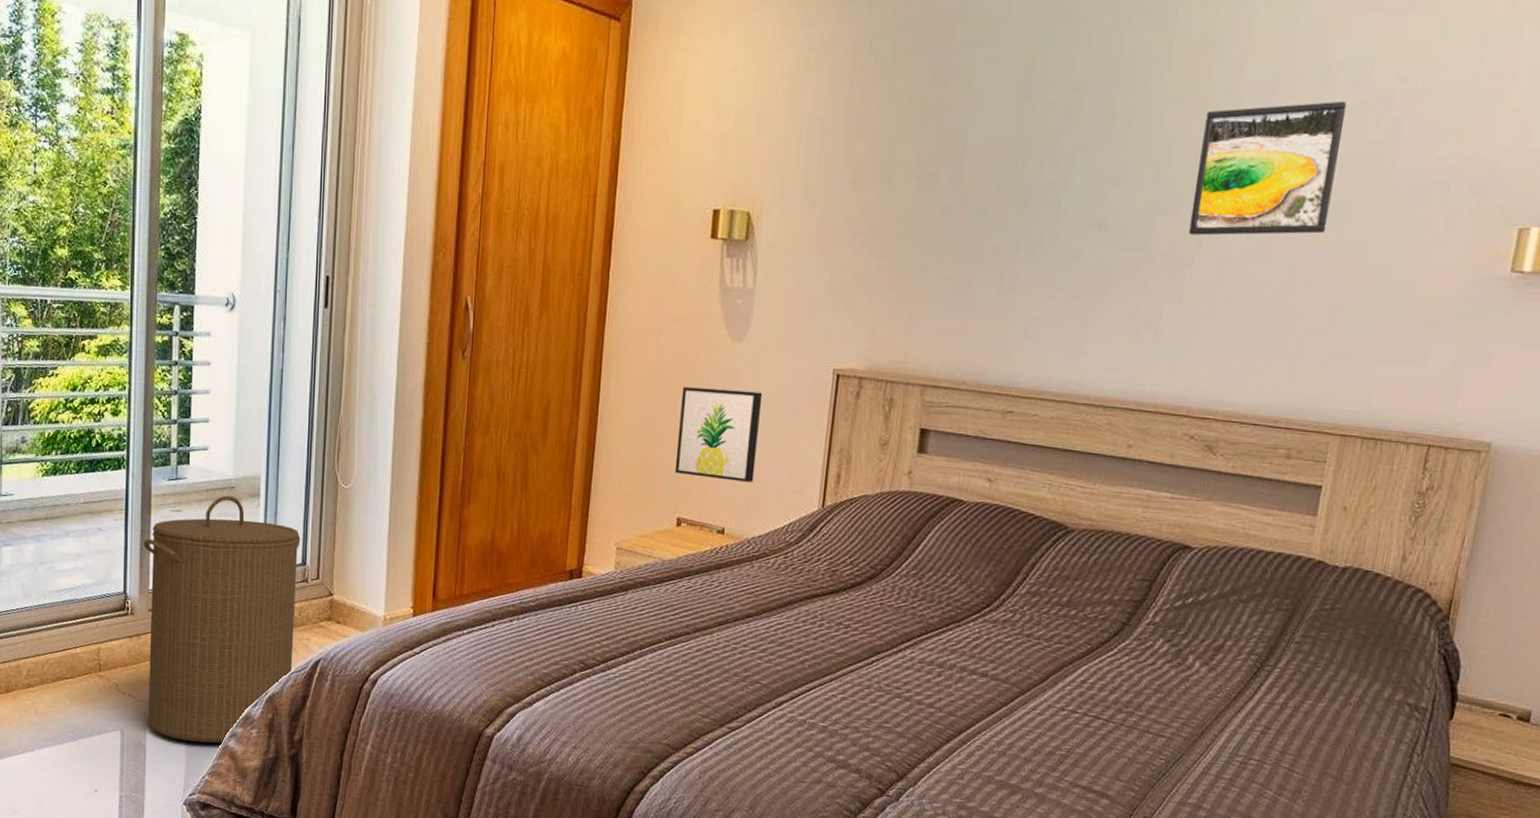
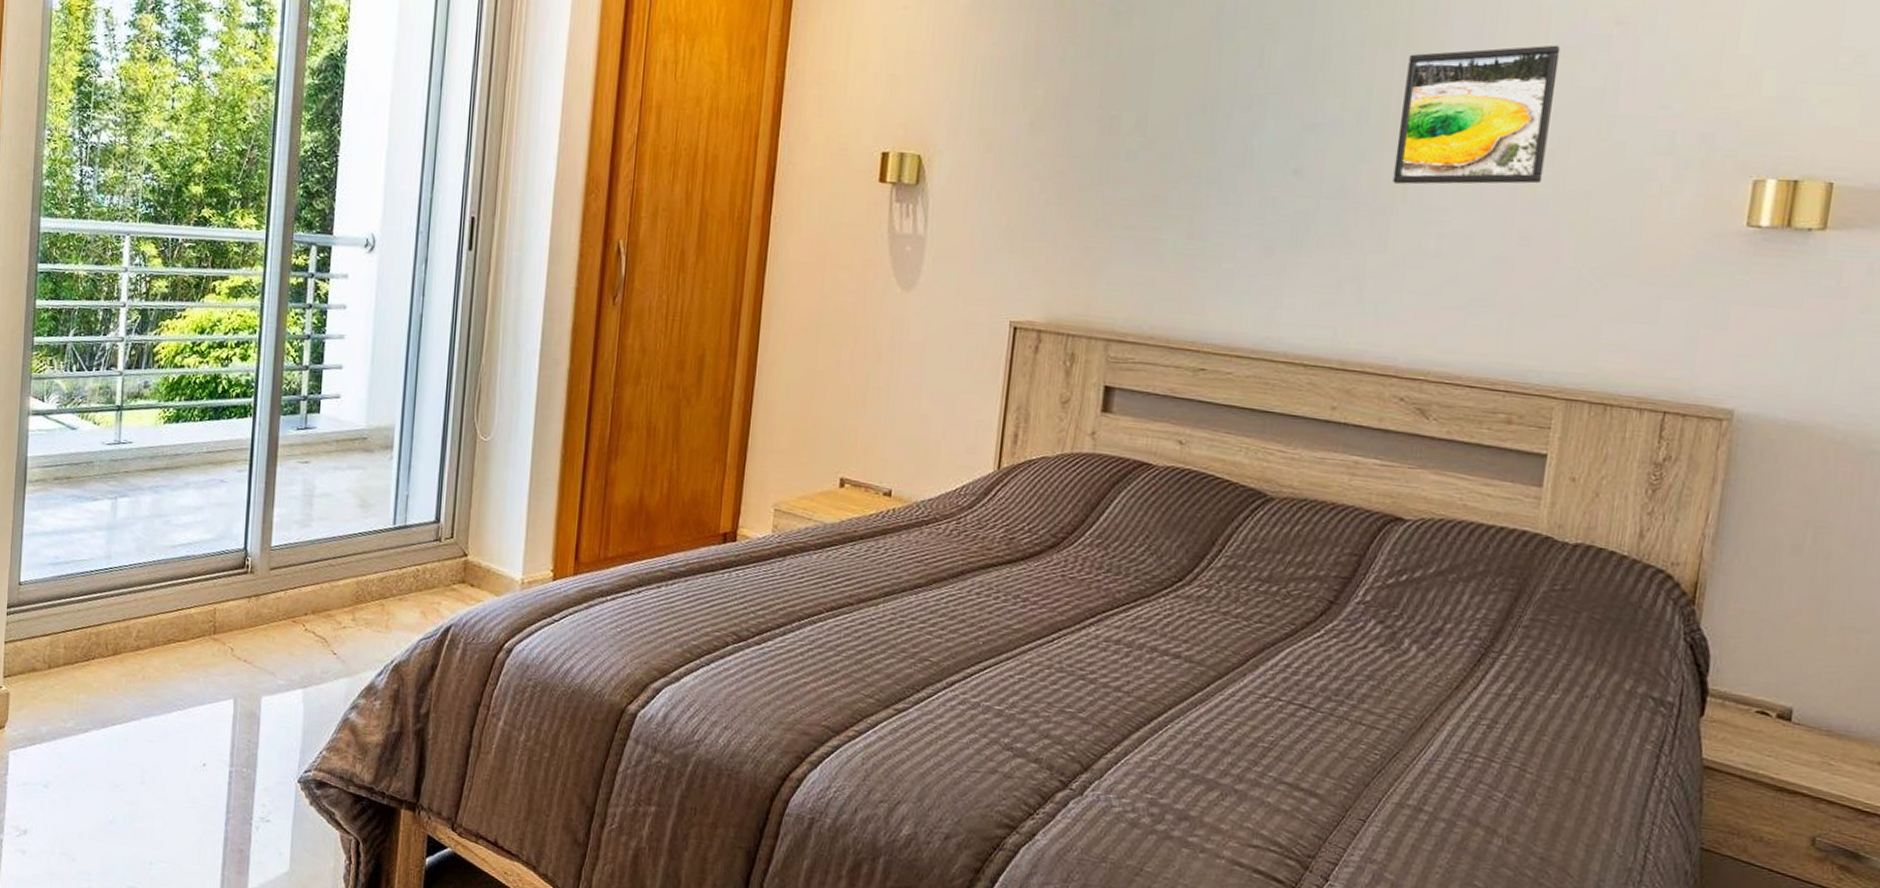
laundry hamper: present [144,495,301,743] -> none [263,446,435,715]
wall art: present [675,387,763,483] -> none [838,338,934,442]

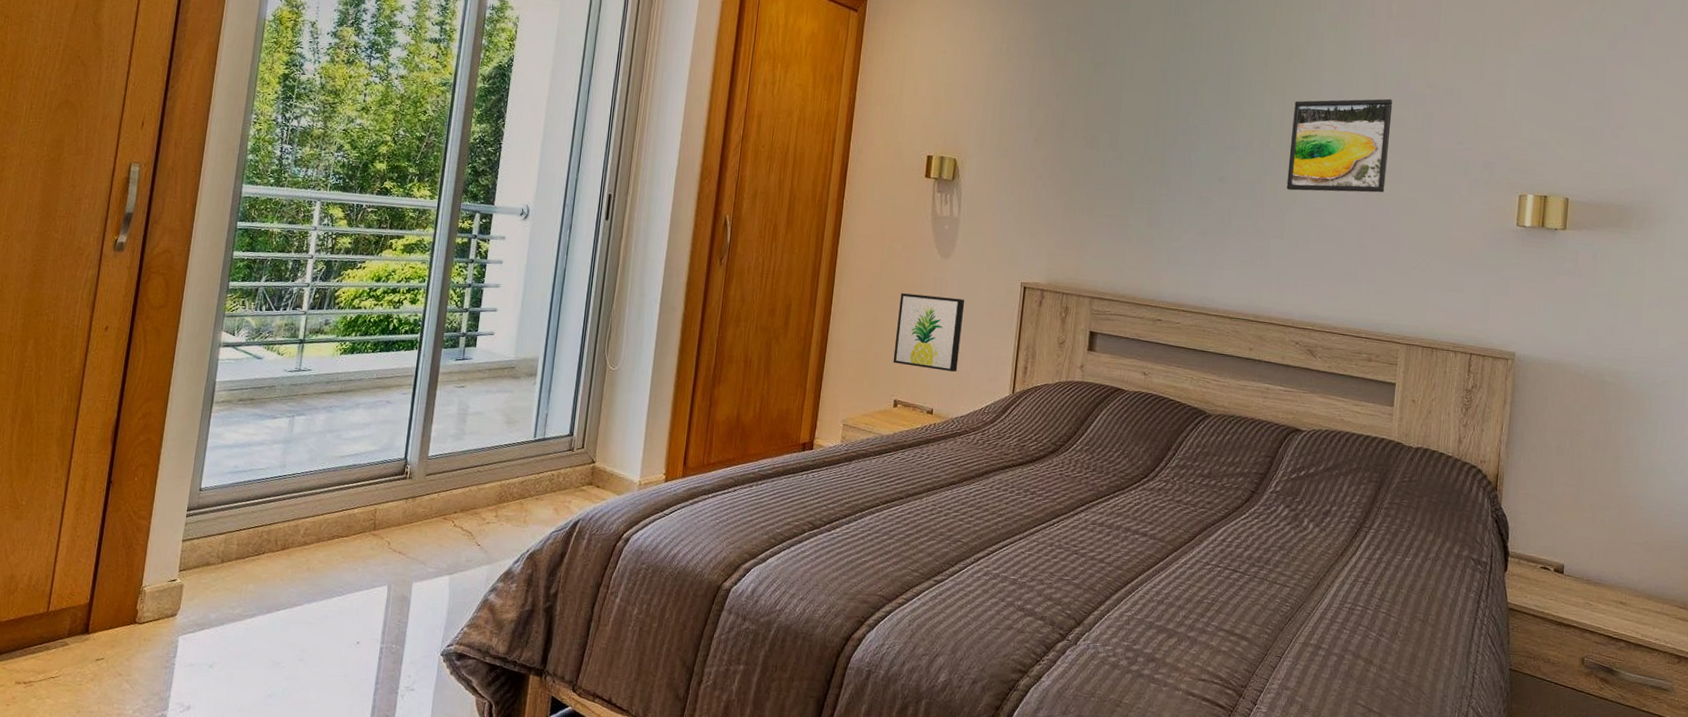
wall art: none [838,338,934,442] -> present [893,293,965,372]

